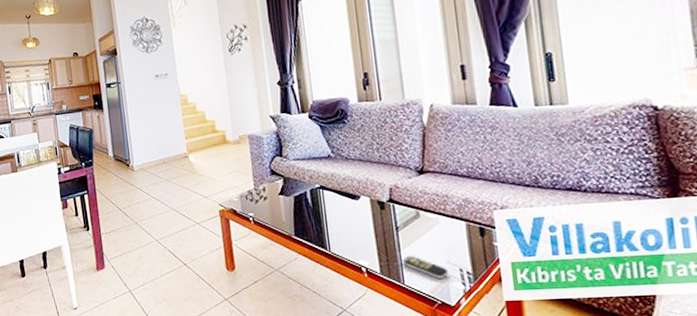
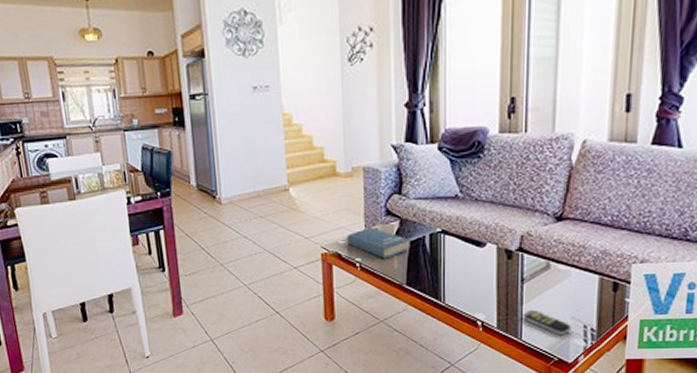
book: none [240,186,294,213] -> present [347,228,409,259]

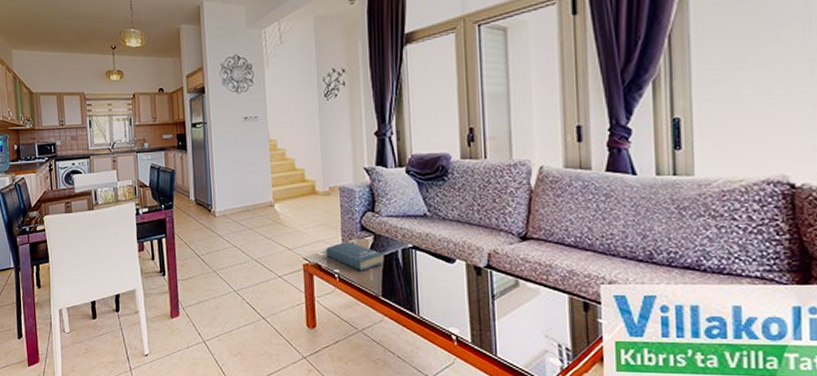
remote control: present [523,309,572,336] -> none [496,325,546,354]

